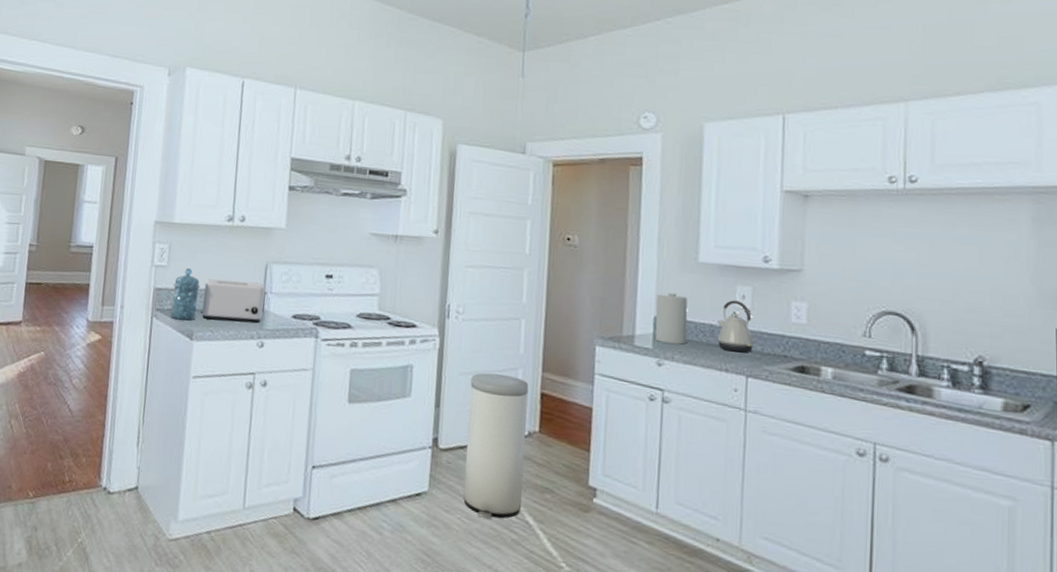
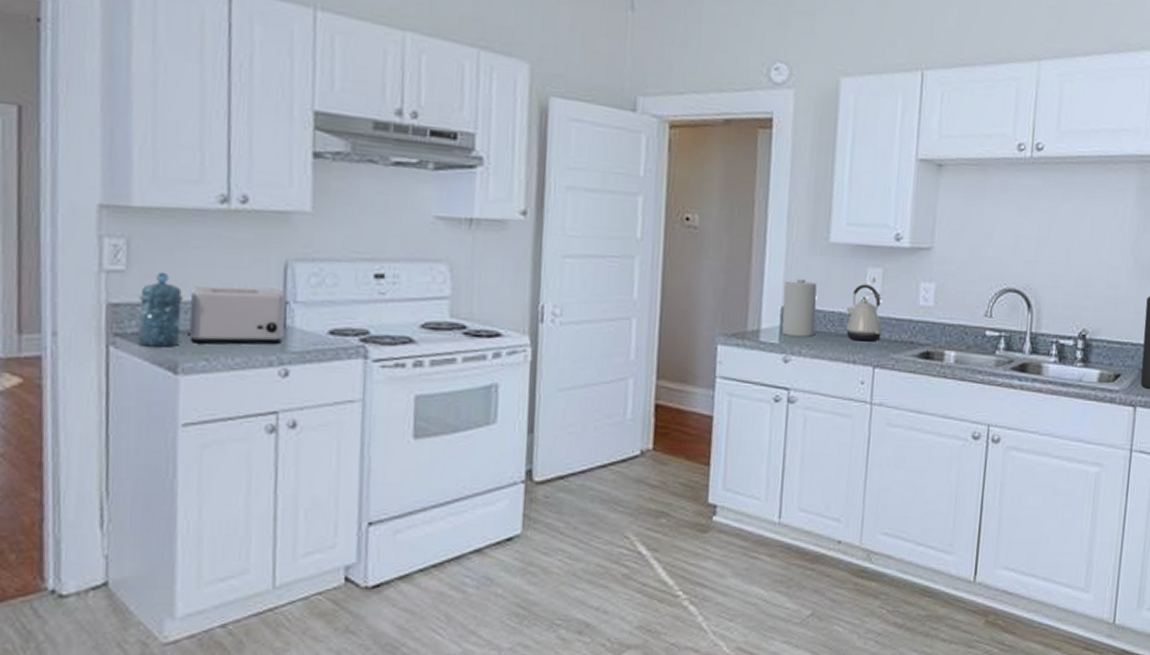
pedal bin: present [463,373,529,520] -> none [565,385,641,557]

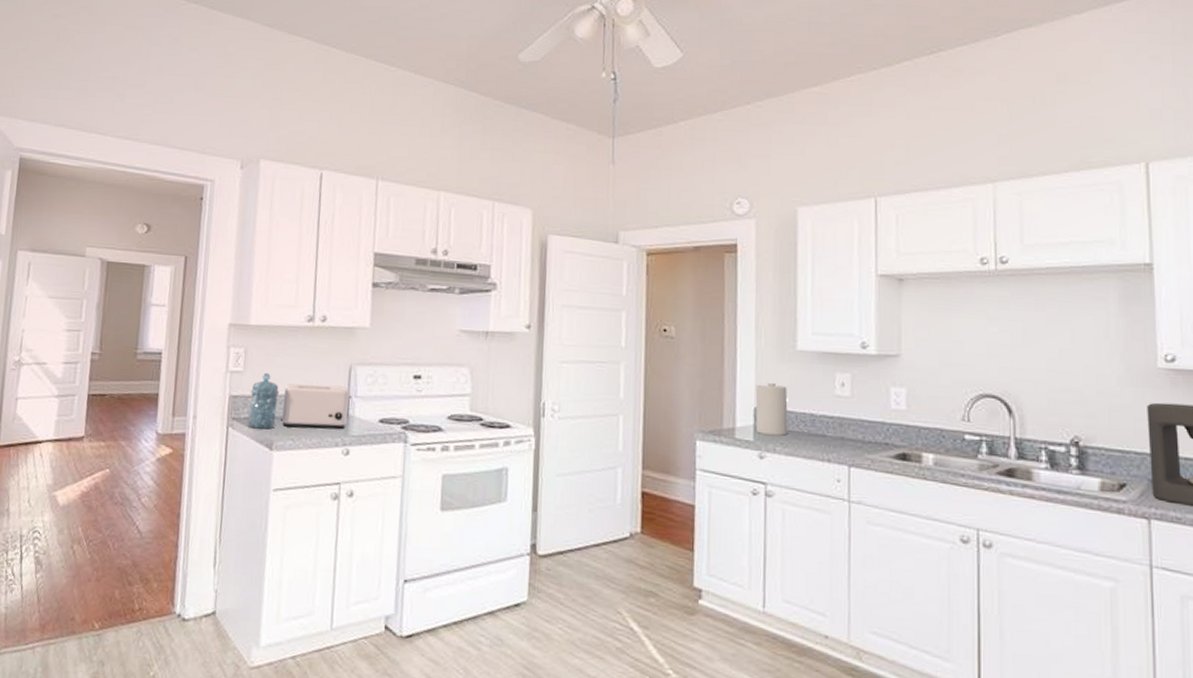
kettle: present [845,284,883,342] -> none [818,388,856,442]

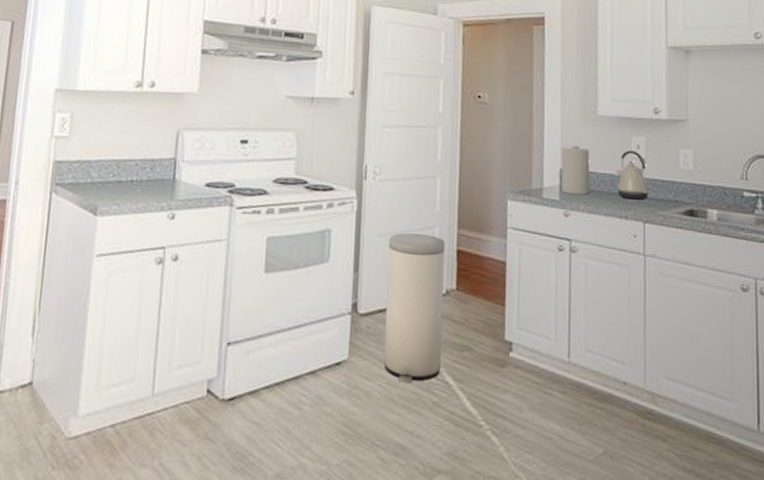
canister: present [248,372,280,429] -> none [72,137,106,195]
toaster: present [281,383,352,430] -> none [106,149,179,194]
pedal bin: none [564,473,629,628] -> present [383,233,446,384]
kettle: none [818,388,856,442] -> present [617,150,650,200]

